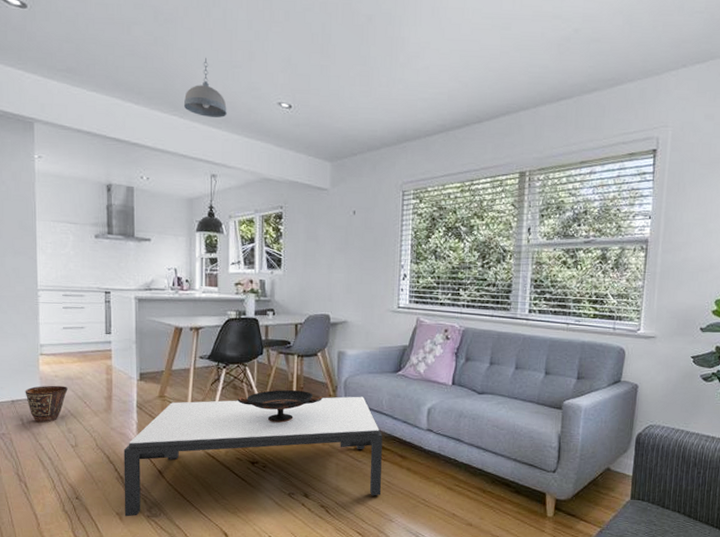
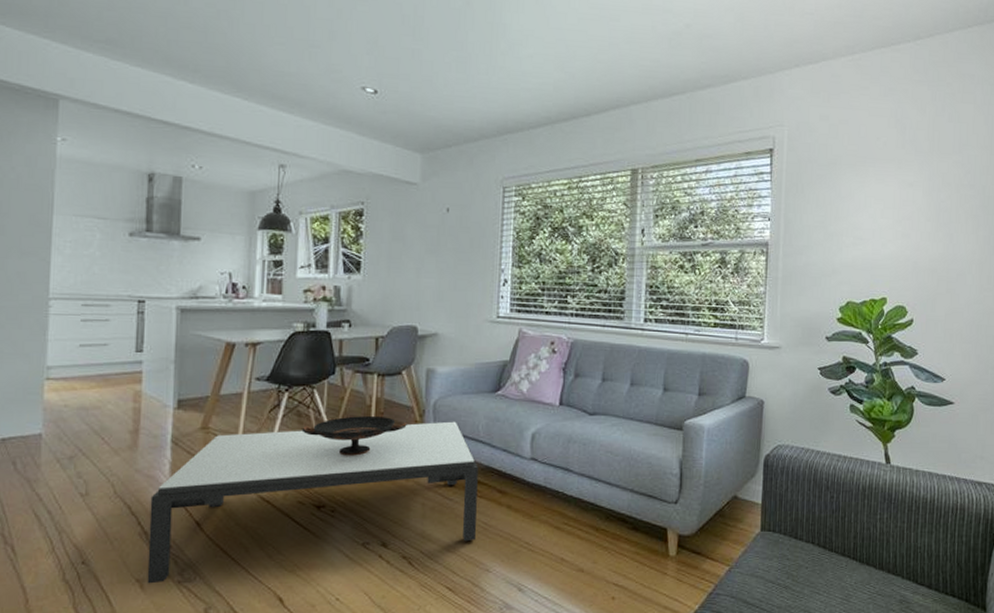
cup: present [25,385,68,423] -> none [21,417,81,466]
pendant light: present [183,58,227,118] -> none [248,35,301,101]

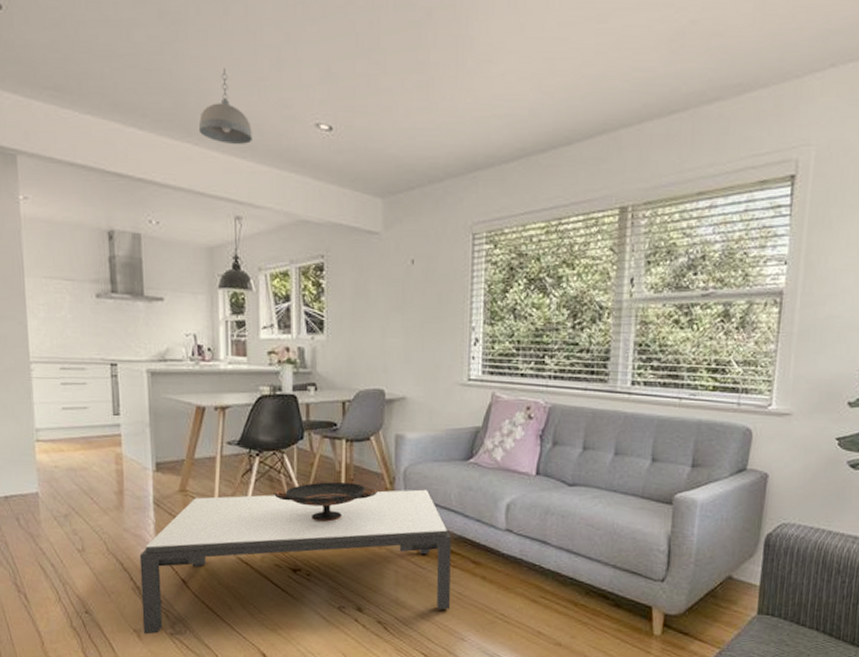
pendant light: none [248,35,301,101] -> present [198,68,252,144]

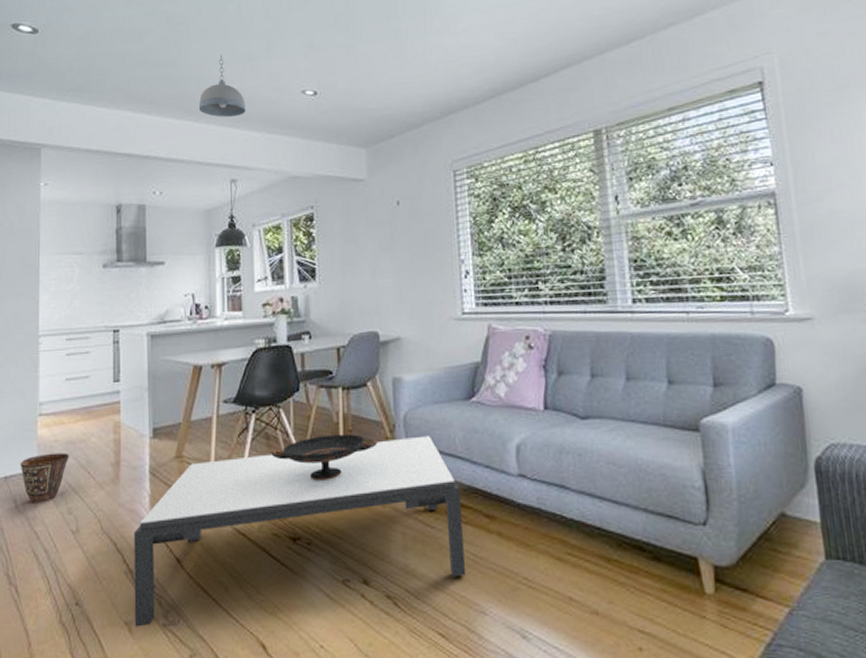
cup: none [20,477,71,523] -> present [20,452,69,503]

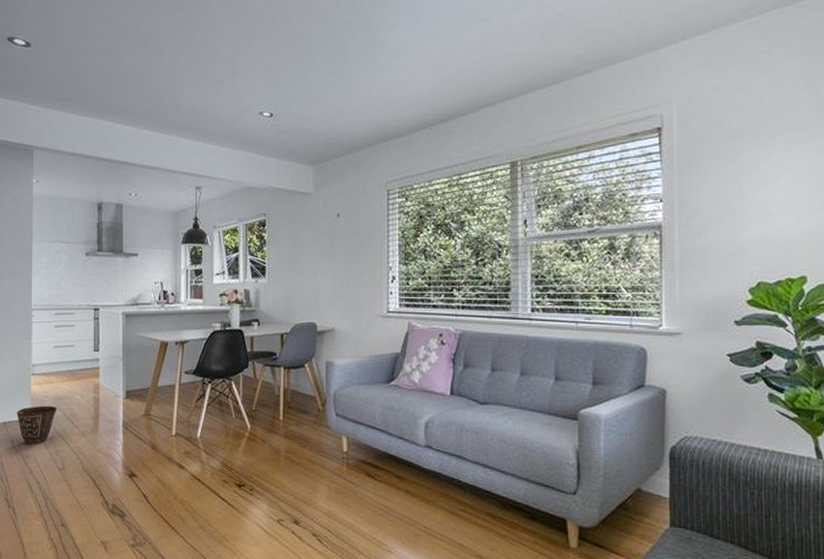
coffee table: present [133,435,467,627] -> none [109,410,378,546]
pendant light: present [198,55,246,117] -> none [169,76,211,132]
decorative bowl: present [271,434,378,481] -> none [223,405,311,441]

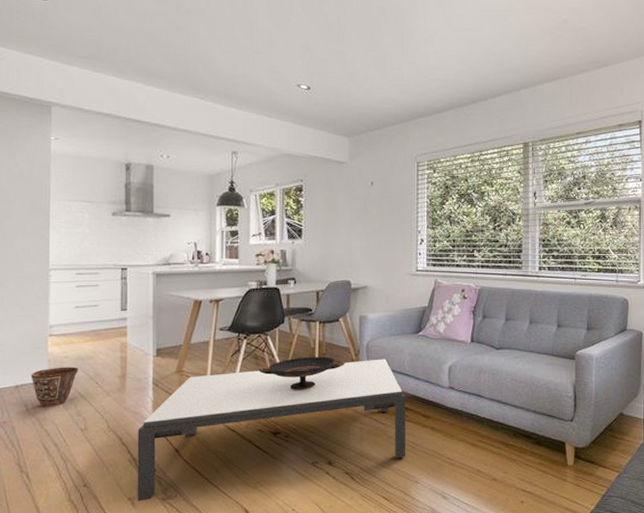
coffee table: none [109,410,378,546] -> present [137,359,406,501]
decorative bowl: none [223,405,311,441] -> present [259,357,345,390]

